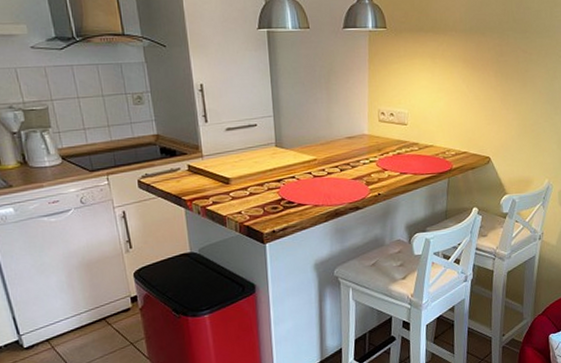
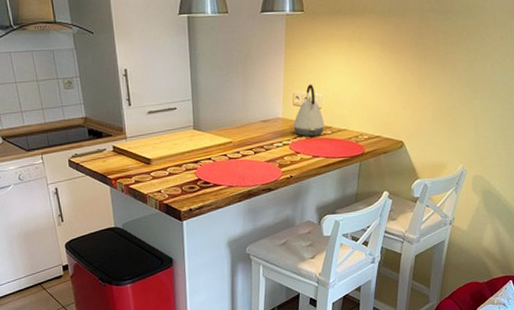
kettle: none [380,100,412,153] -> present [293,84,325,137]

